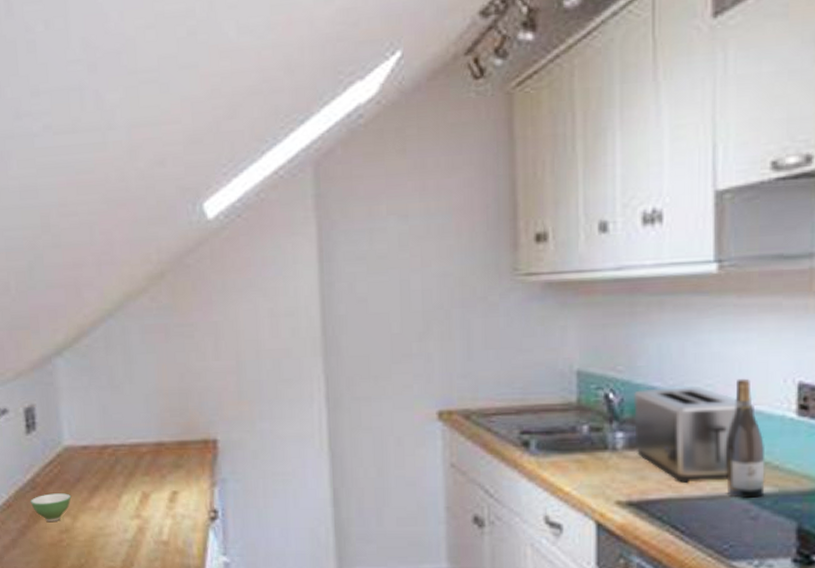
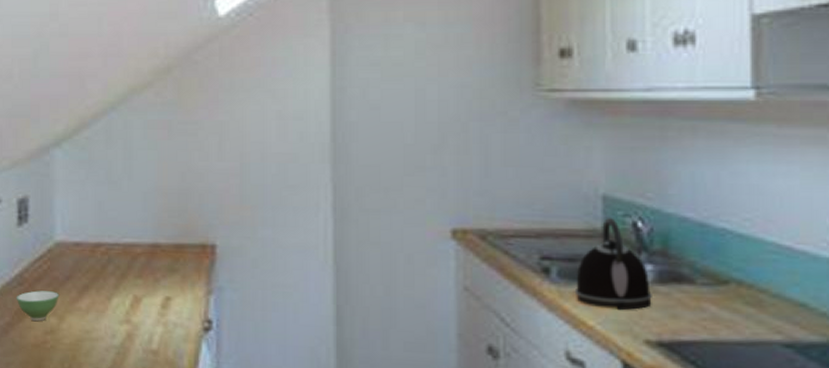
kettle: none [552,392,623,475] -> present [574,218,652,310]
toaster: present [633,385,756,481] -> none [663,219,800,325]
wine bottle: present [725,378,766,498] -> none [766,214,811,347]

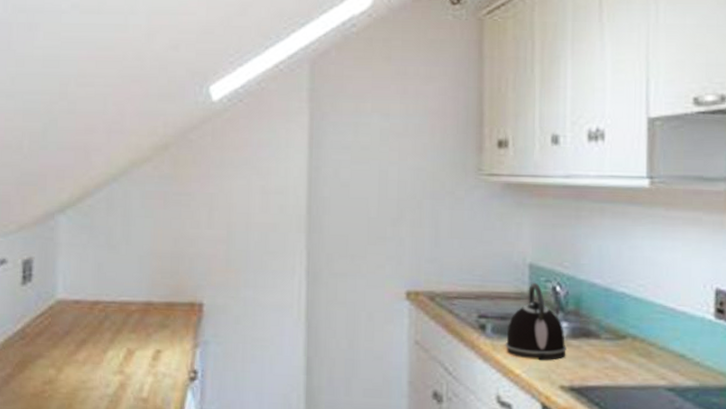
bowl: present [16,290,60,322] -> none [17,344,59,373]

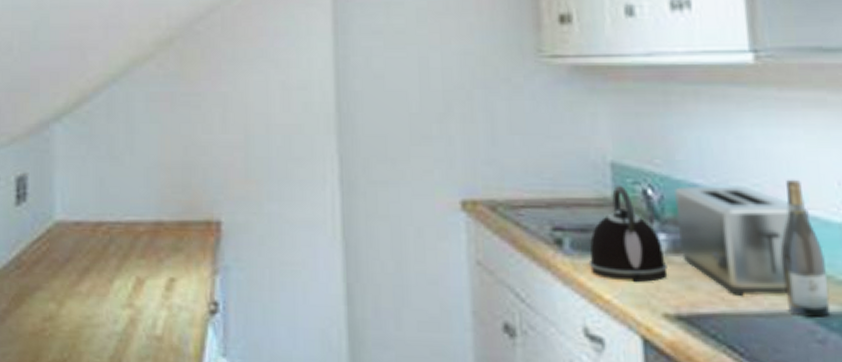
toaster: none [576,284,680,373] -> present [673,184,811,295]
wine bottle: none [654,281,689,390] -> present [780,179,831,317]

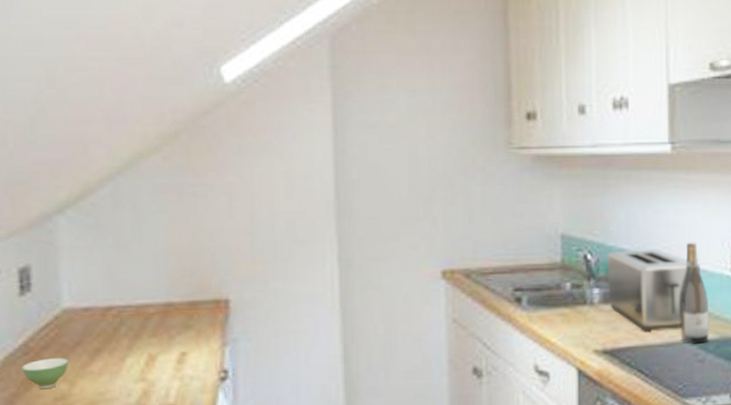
bowl: none [13,274,59,308] -> present [21,358,70,390]
kettle: present [588,186,668,282] -> none [540,253,599,327]

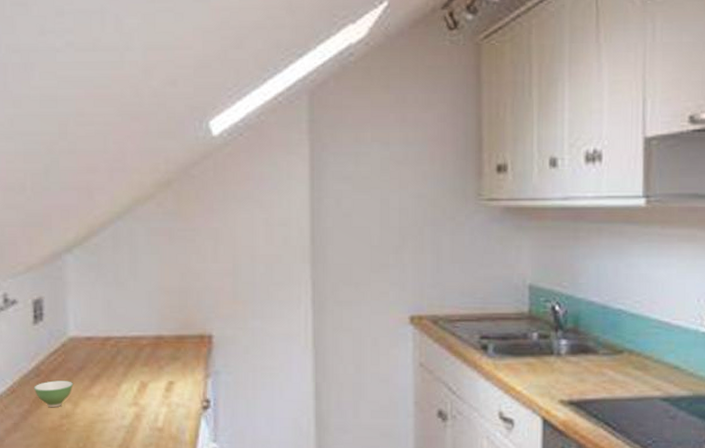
toaster: present [606,248,701,331] -> none [575,302,675,384]
wine bottle: present [679,242,709,344] -> none [649,297,683,400]

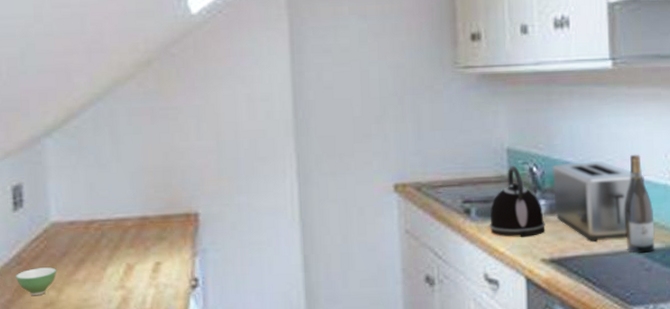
kettle: none [506,304,566,377] -> present [489,166,545,237]
toaster: none [575,302,675,384] -> present [551,160,646,241]
wine bottle: none [649,297,683,400] -> present [624,154,655,253]

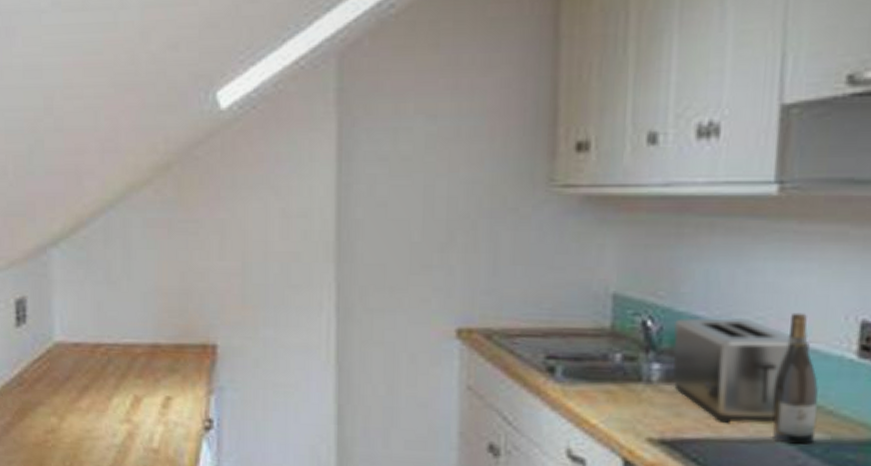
bowl: present [15,267,57,296] -> none [16,391,60,421]
kettle: present [489,166,545,237] -> none [579,317,658,408]

